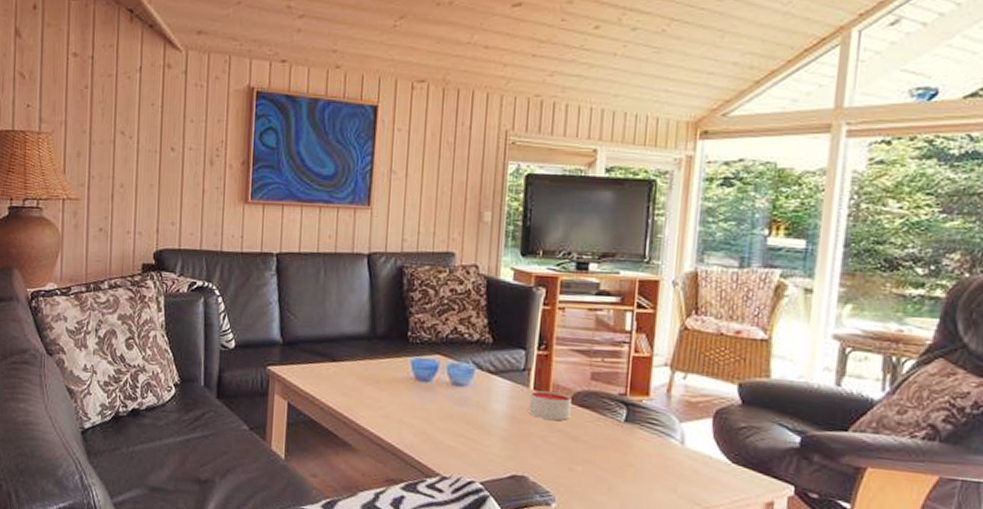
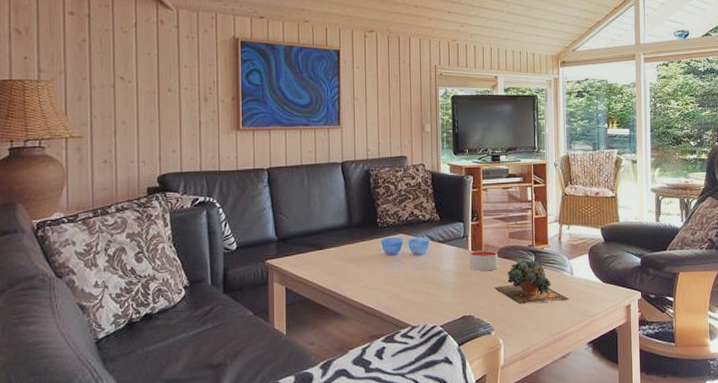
succulent plant: none [563,411,675,480] -> present [495,259,570,305]

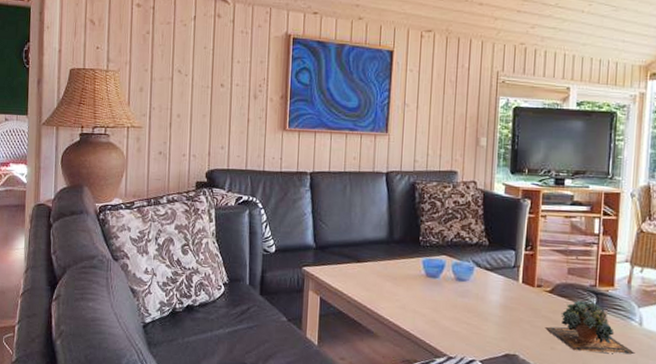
candle: present [469,249,498,271] -> none [518,283,553,308]

